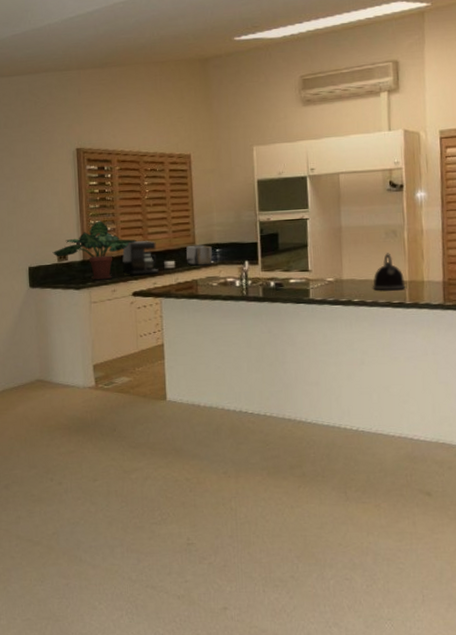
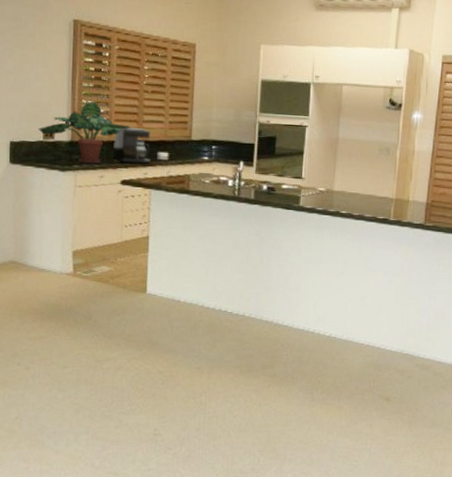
toaster: present [186,245,213,266] -> none [181,138,208,161]
kettle: present [373,253,405,292] -> none [361,169,392,208]

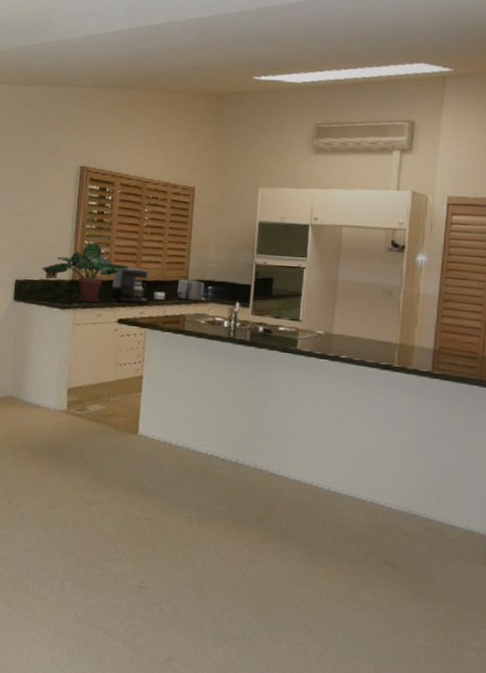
toaster: none [181,138,208,161] -> present [177,279,204,302]

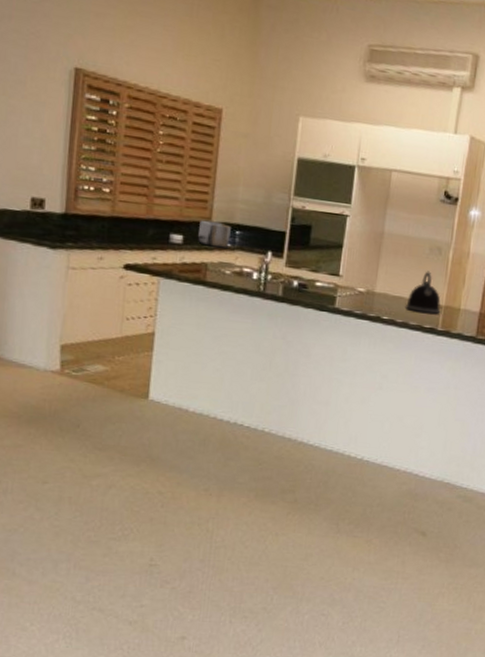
potted plant: present [42,241,129,302] -> none [24,166,138,243]
coffee maker: present [111,267,148,304] -> none [116,202,163,247]
kettle: none [362,313,395,353] -> present [406,271,441,316]

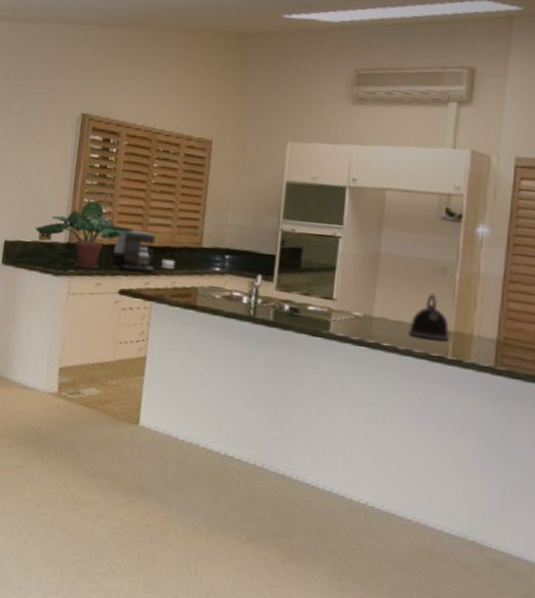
potted plant: none [24,166,138,243] -> present [34,199,134,269]
coffee maker: none [116,202,163,247] -> present [112,230,156,273]
toaster: present [198,220,231,249] -> none [189,245,221,273]

